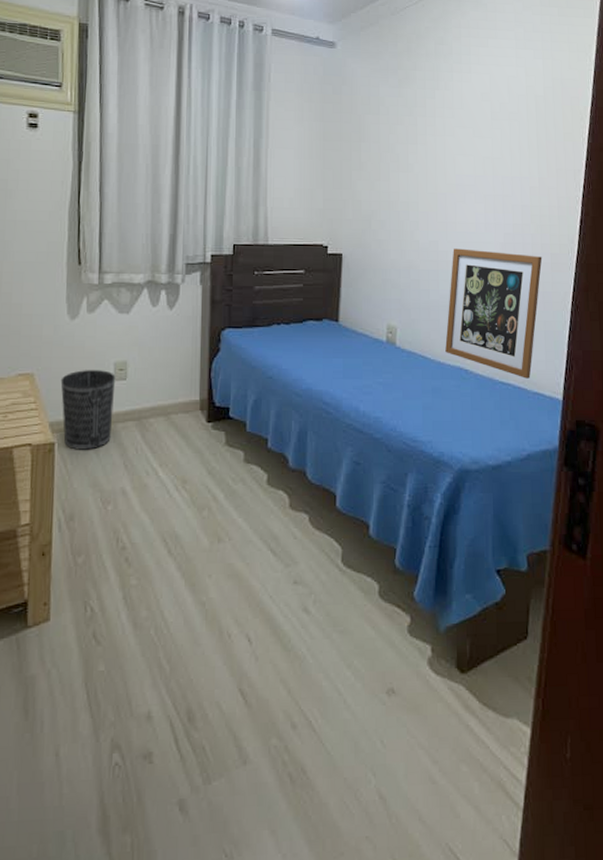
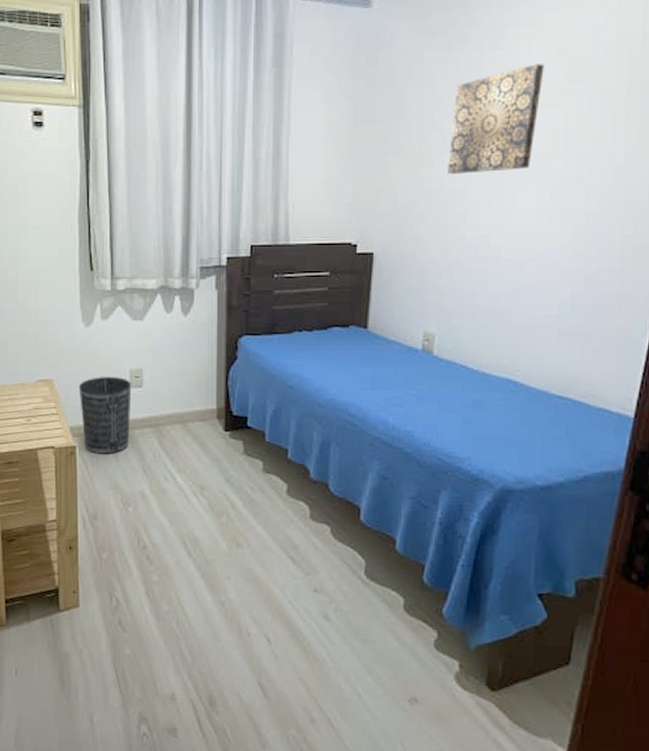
wall art: none [402,103,473,189] -> present [448,64,544,174]
wall art: present [445,248,542,379] -> none [492,243,622,393]

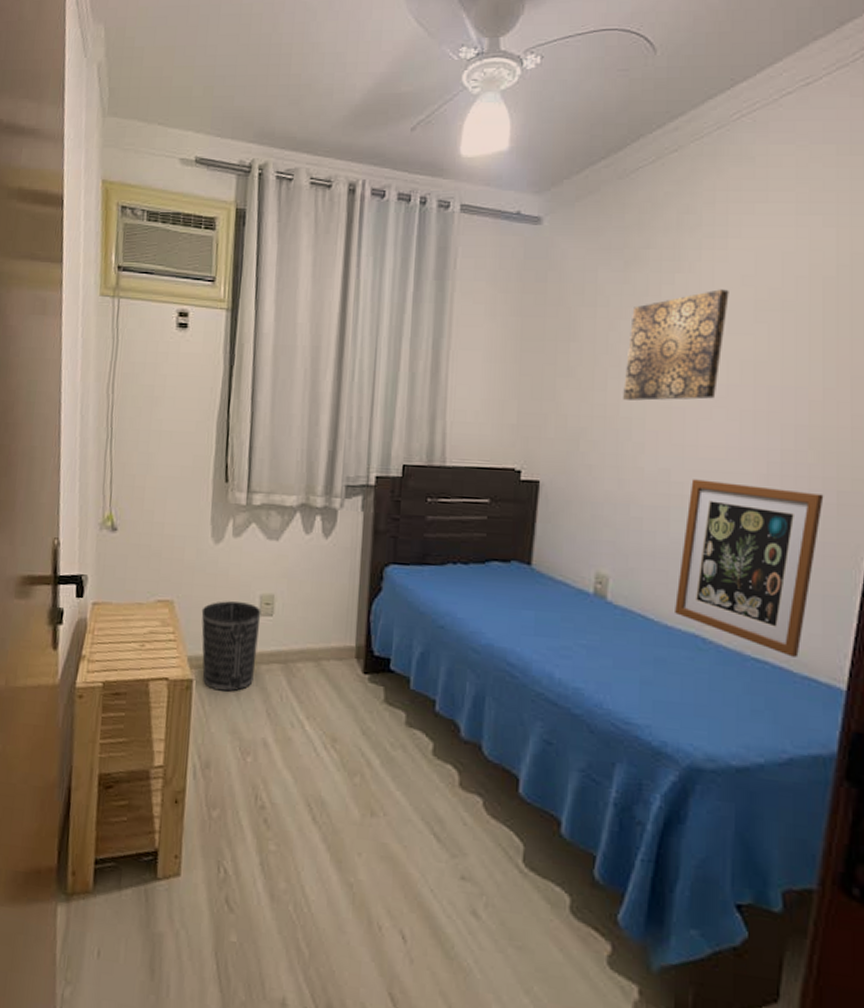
wall art: none [492,243,622,393] -> present [675,479,824,657]

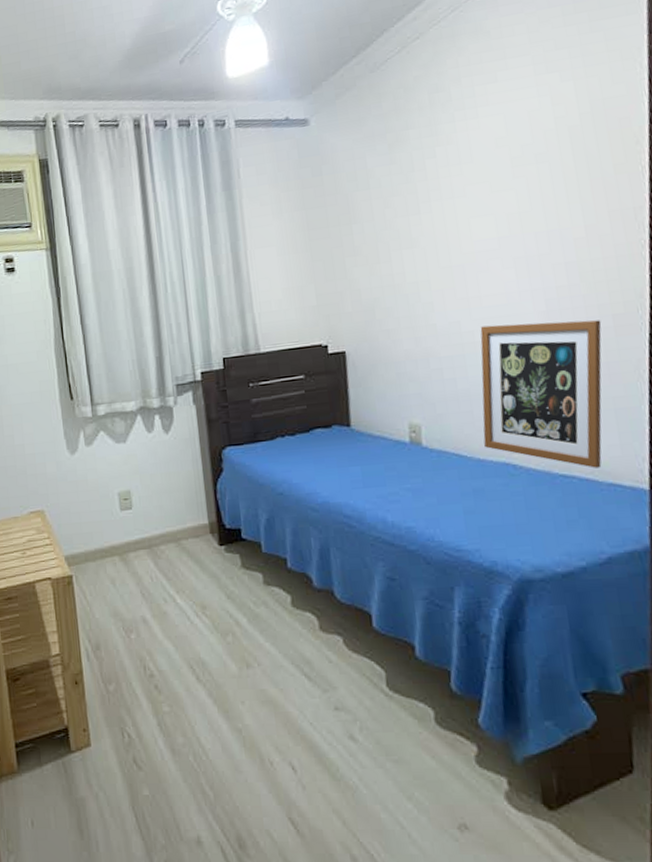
wastebasket: present [201,601,261,692] -> none [69,501,125,582]
wall art: present [623,289,729,401] -> none [403,153,490,267]

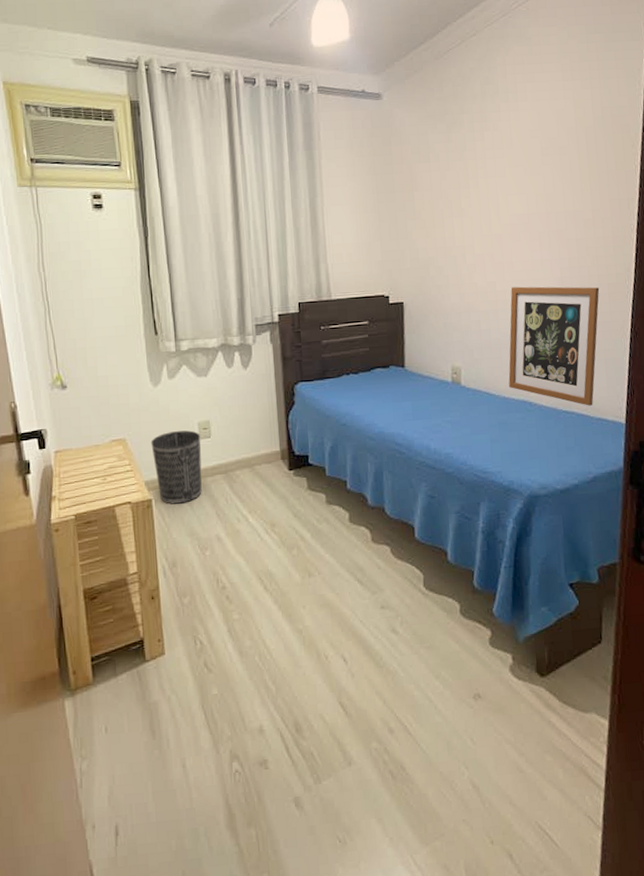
wastebasket: none [69,501,125,582] -> present [151,430,202,505]

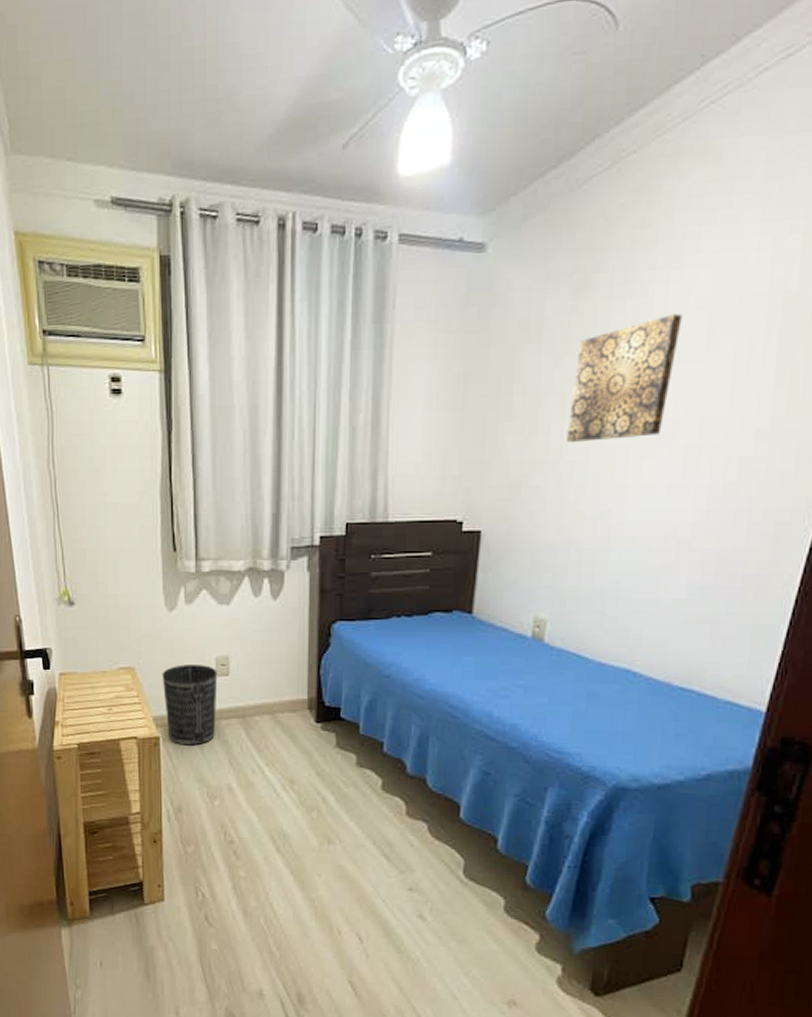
wall art: none [456,141,523,233] -> present [567,314,683,442]
wall art: present [508,286,600,406] -> none [609,519,762,685]

